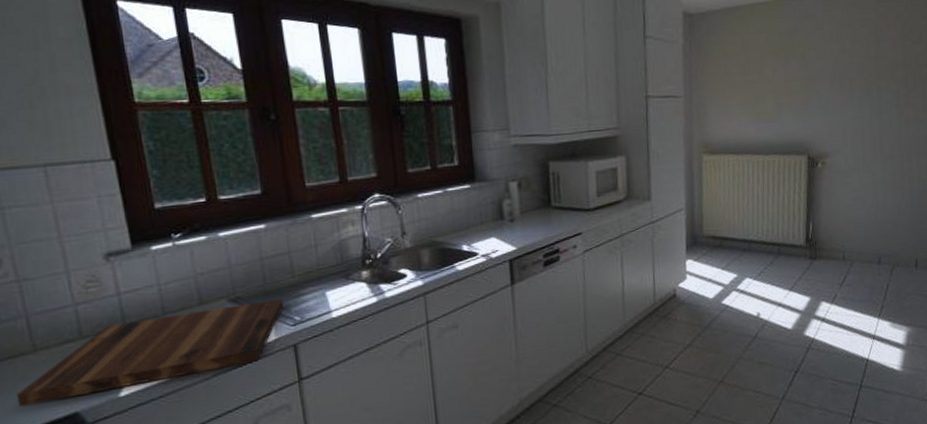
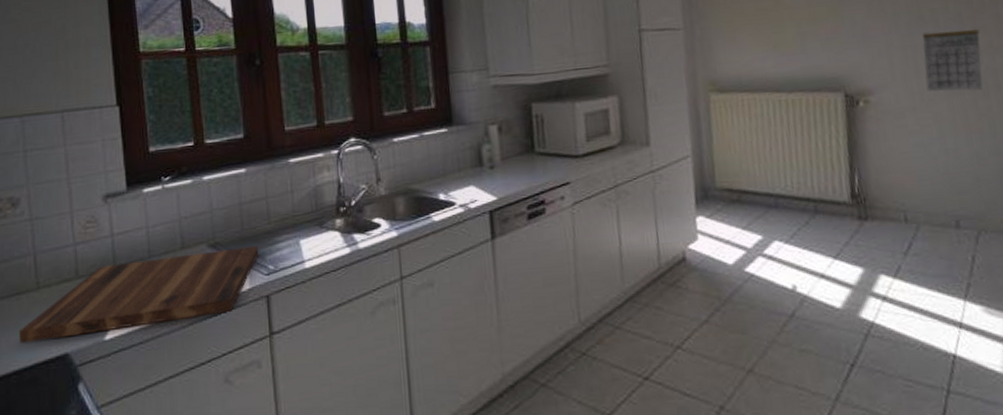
calendar: none [868,104,910,156] -> present [922,28,983,92]

